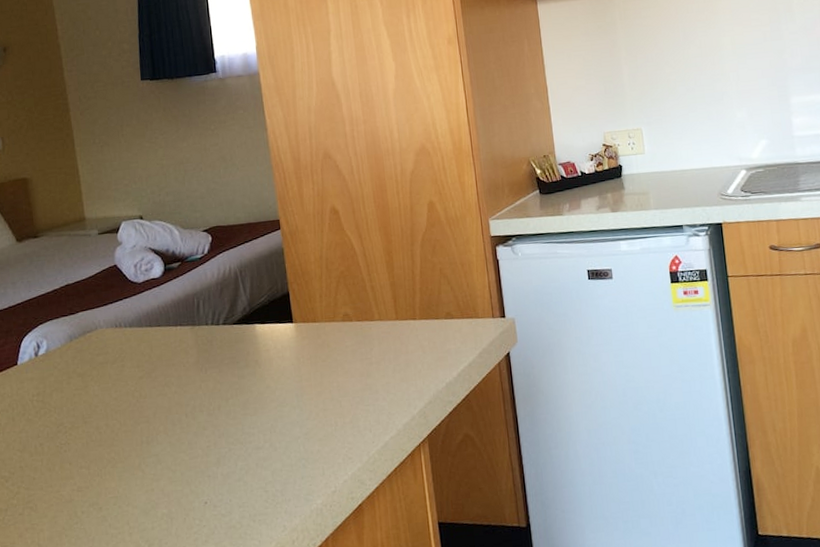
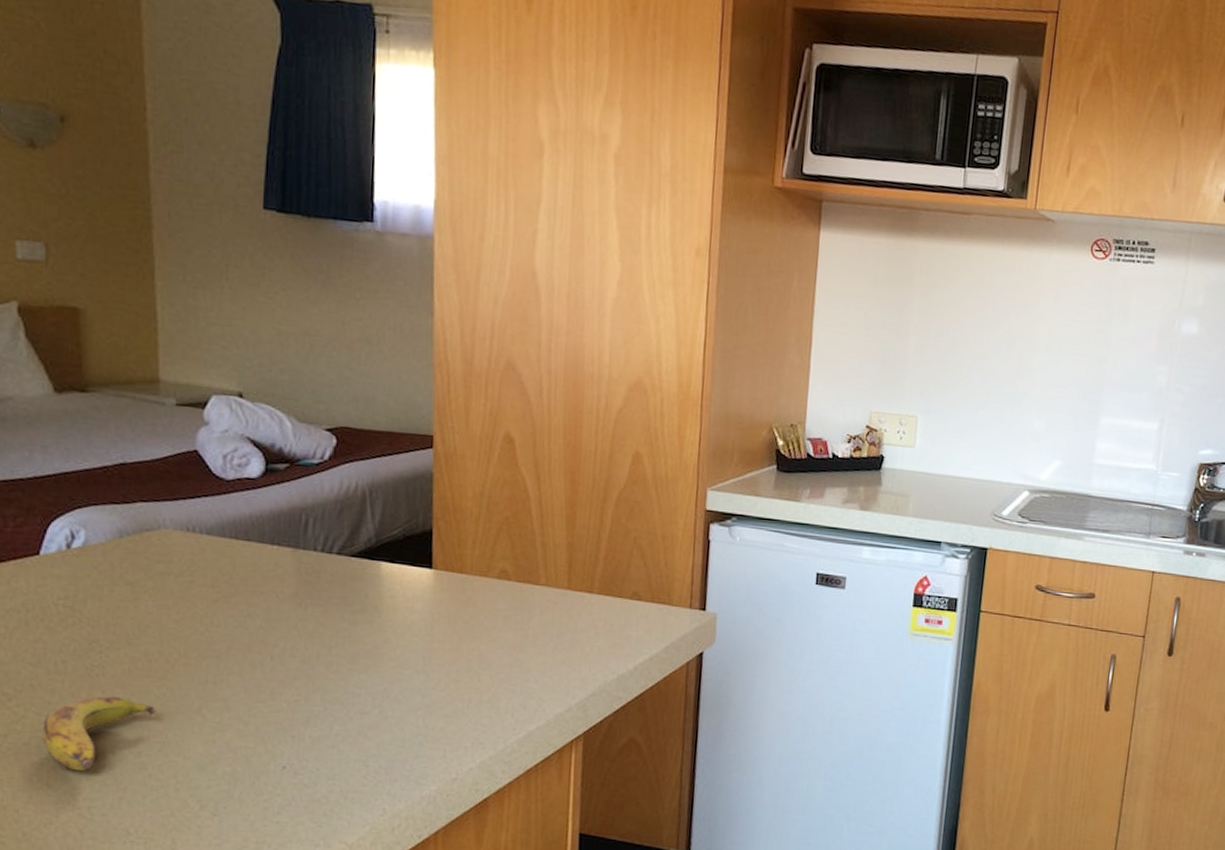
banana: none [31,465,109,531] -> present [42,695,156,771]

